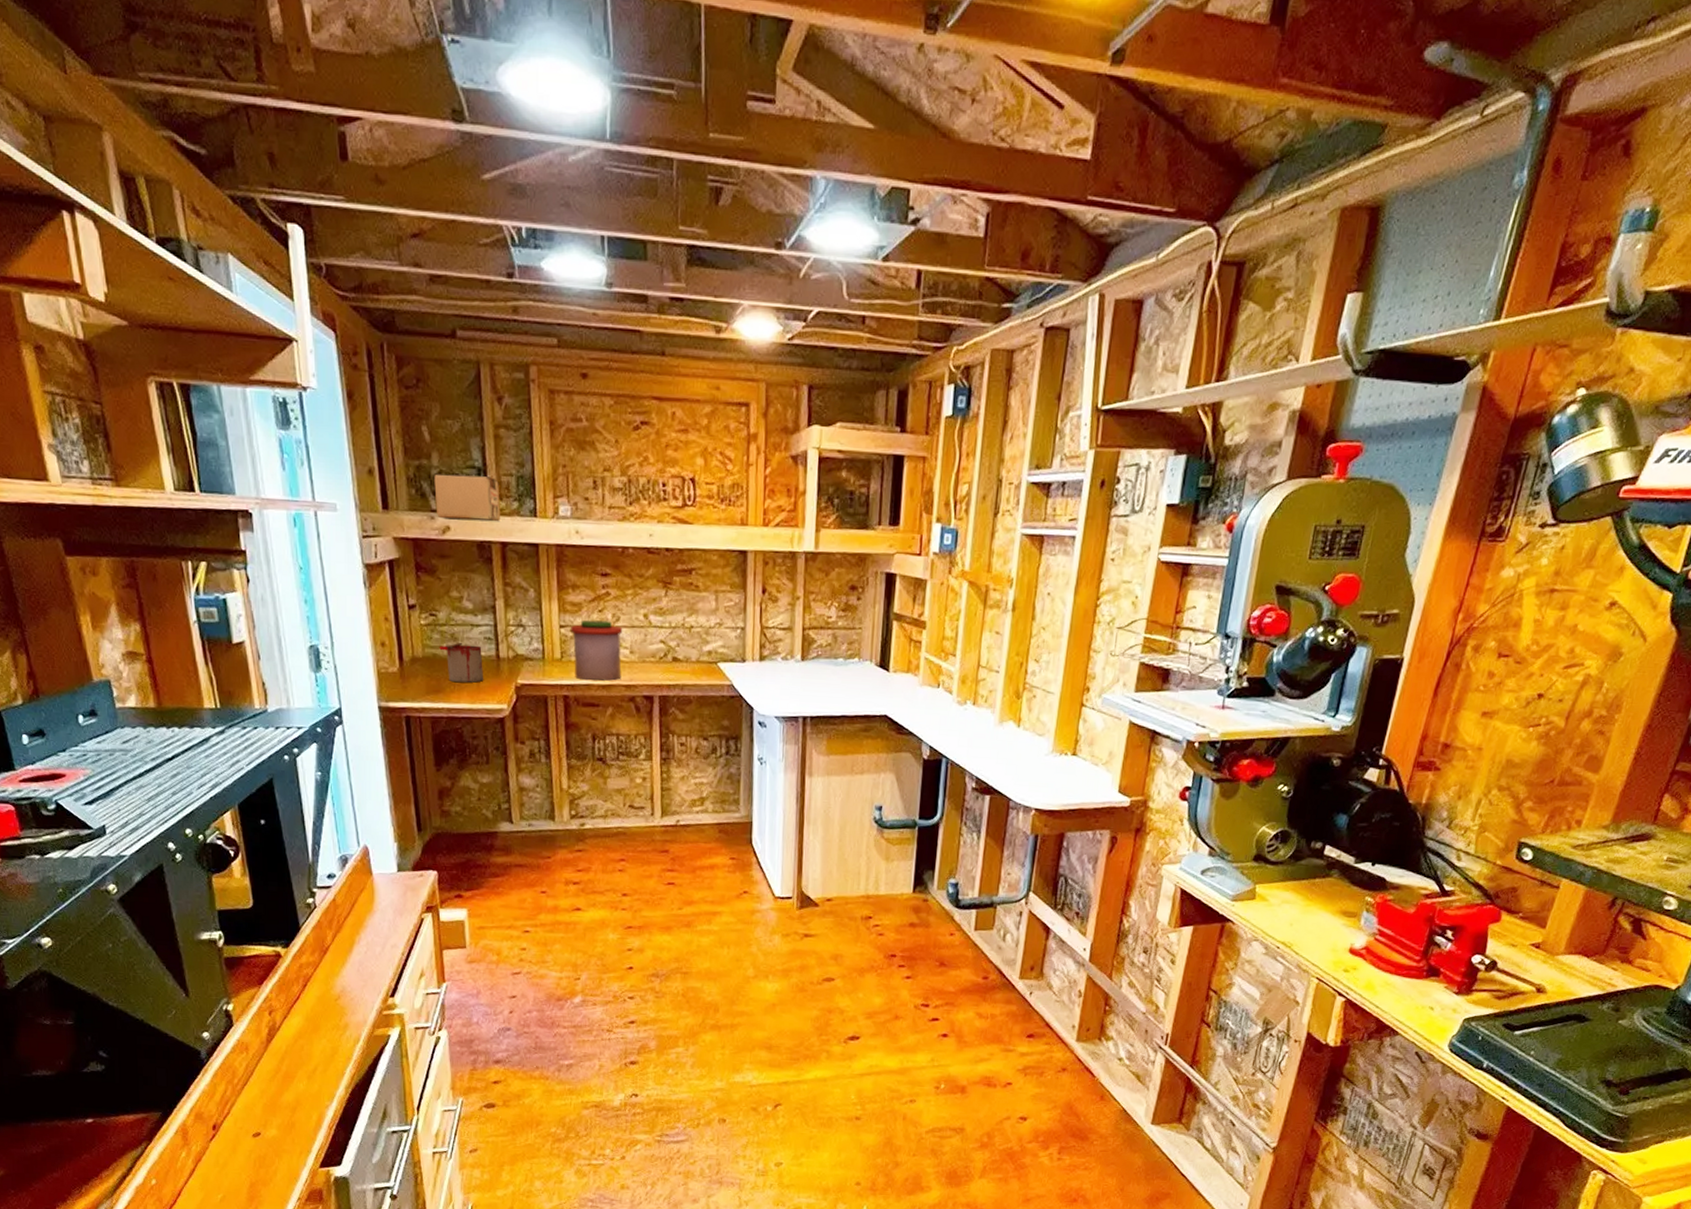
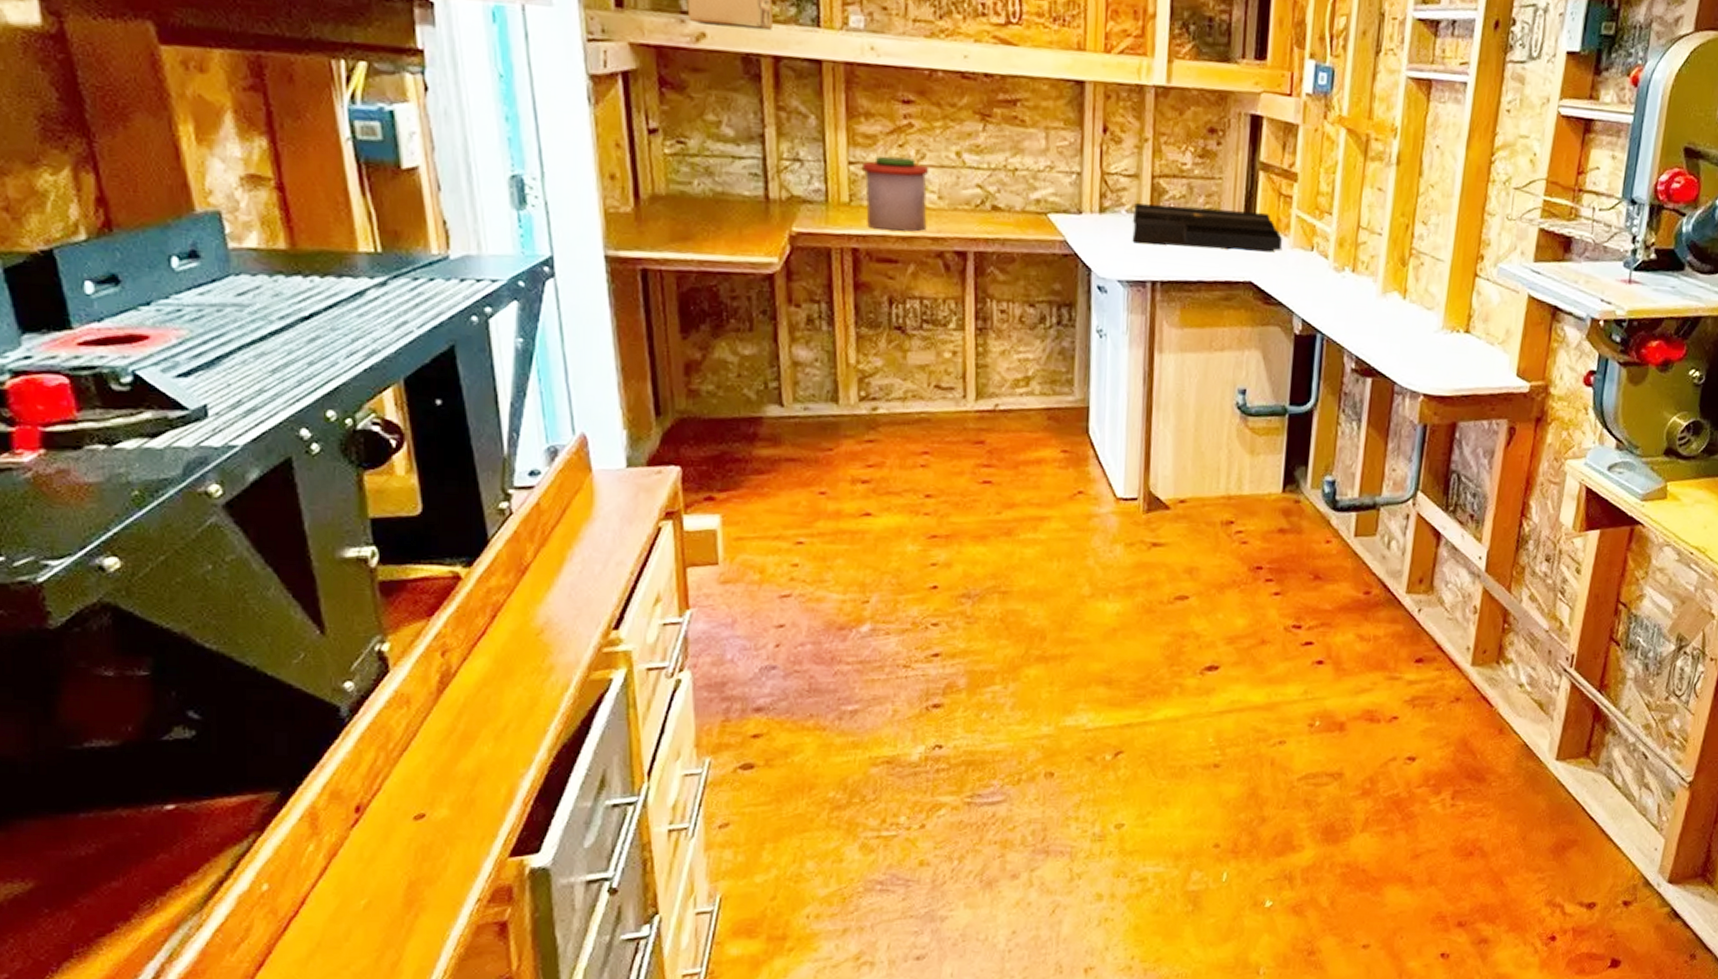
paint can: present [439,643,484,683] -> none [689,178,748,229]
toolbox: none [786,652,914,689] -> present [1132,203,1283,251]

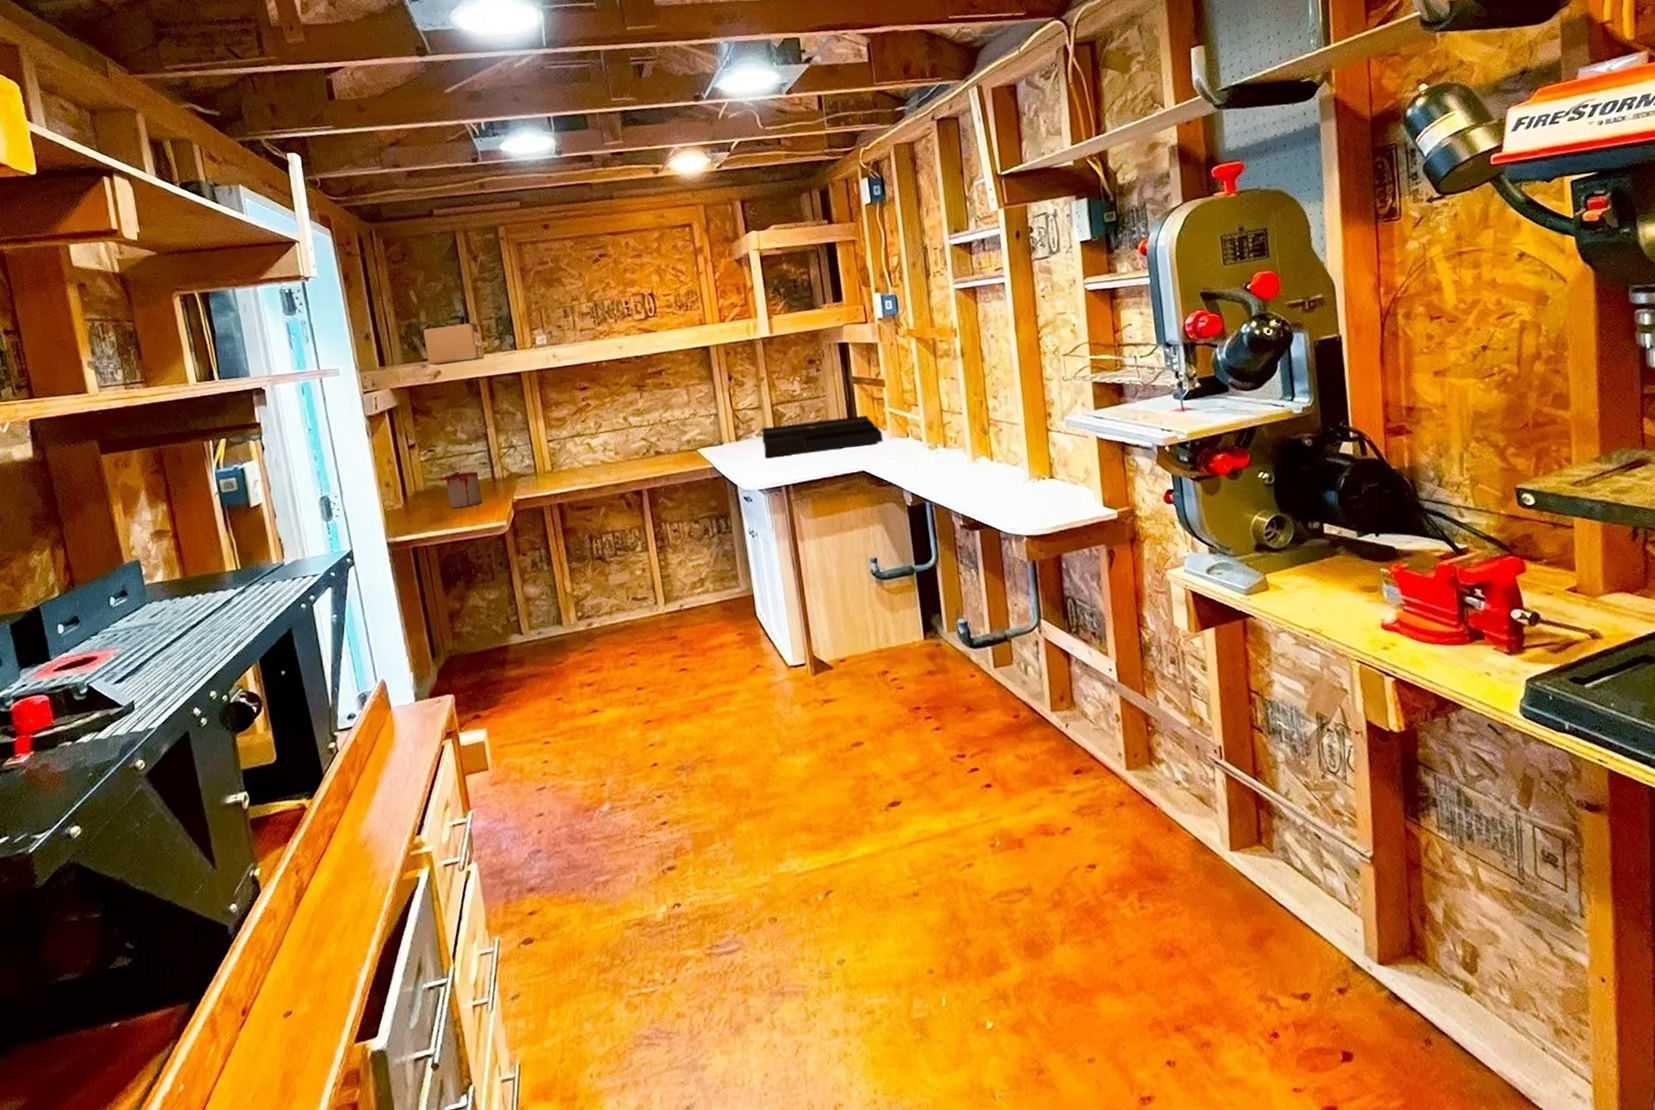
paint can: none [689,178,748,229] -> present [439,471,483,509]
paint can: present [863,156,929,232] -> none [558,428,610,486]

